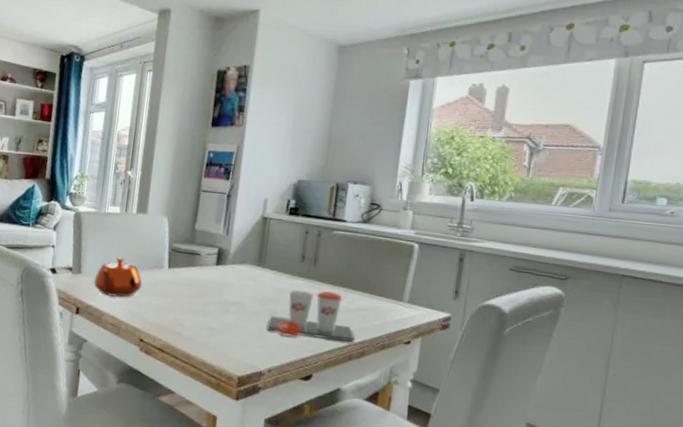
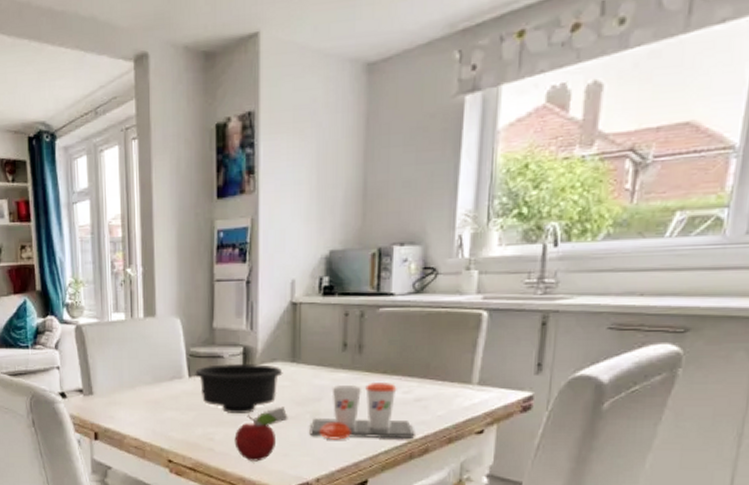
teapot: present [94,257,142,297] -> none [108,372,162,417]
bowl: none [174,260,250,306] -> present [195,364,283,413]
fruit: none [201,303,250,349] -> present [234,407,288,462]

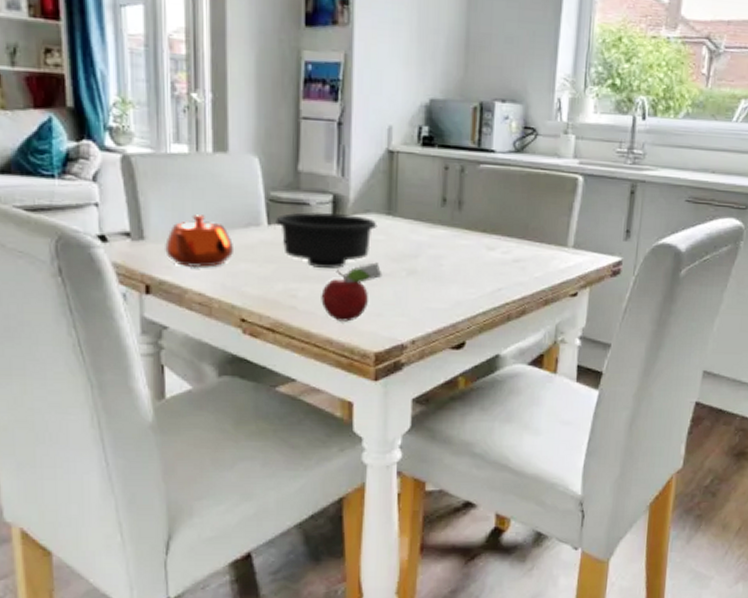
teapot: none [108,372,162,417] -> present [165,214,235,268]
cup: present [309,383,415,440] -> none [405,241,513,301]

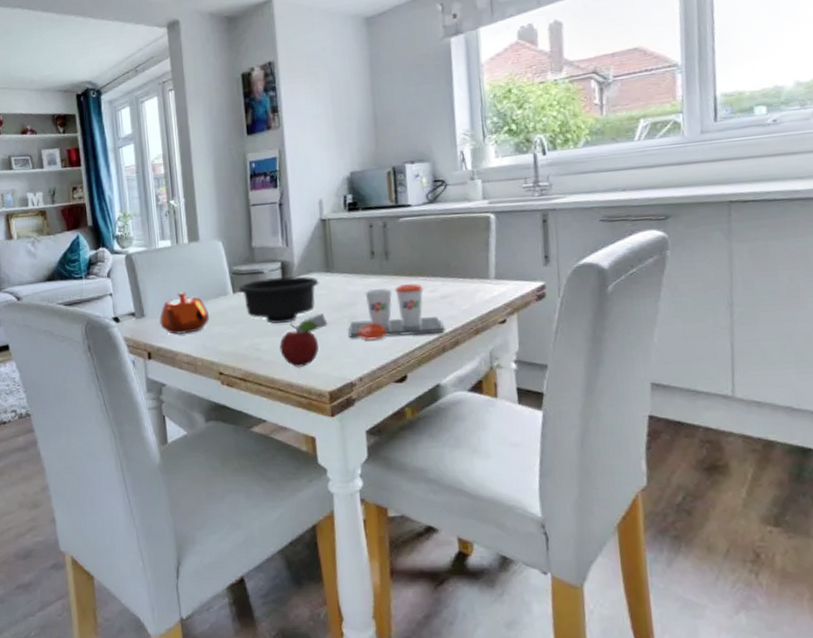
cup: none [405,241,513,301] -> present [348,283,445,340]

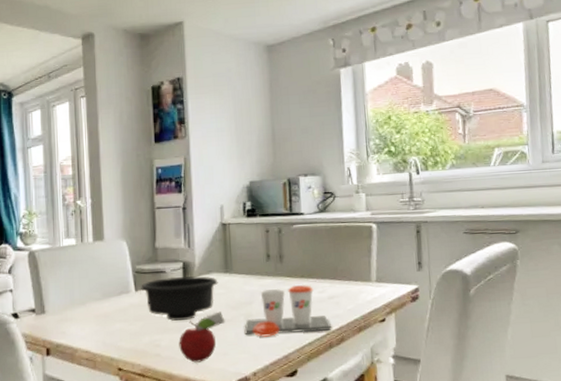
teapot: present [159,292,210,335] -> none [60,289,111,332]

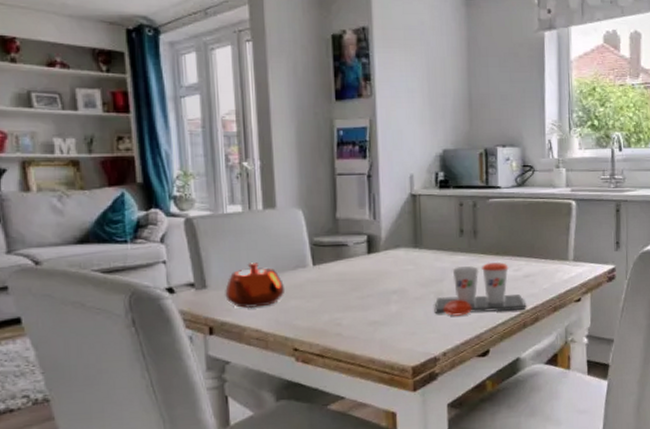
teapot: none [60,289,111,332] -> present [225,262,286,309]
bowl: present [141,276,218,321] -> none [319,250,407,298]
fruit: present [179,311,225,363] -> none [362,289,414,343]

